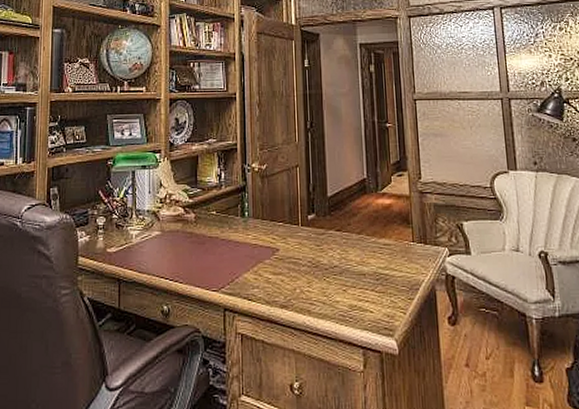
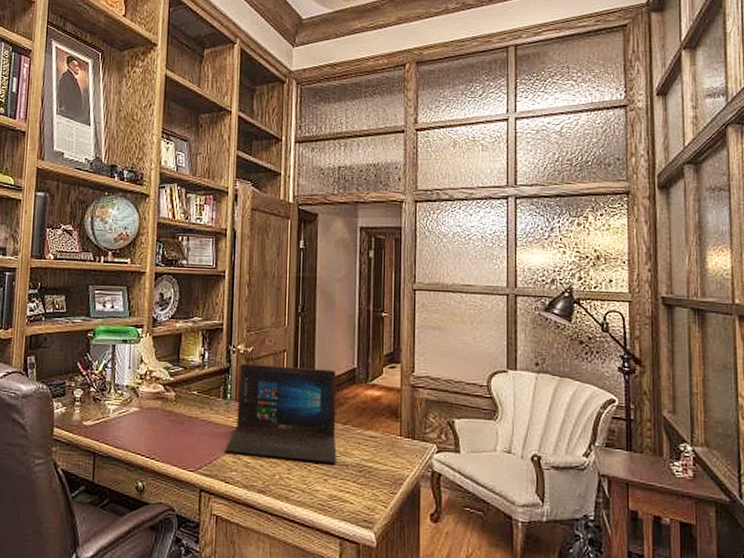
laptop: none [246,180,354,274] -> present [225,363,337,464]

